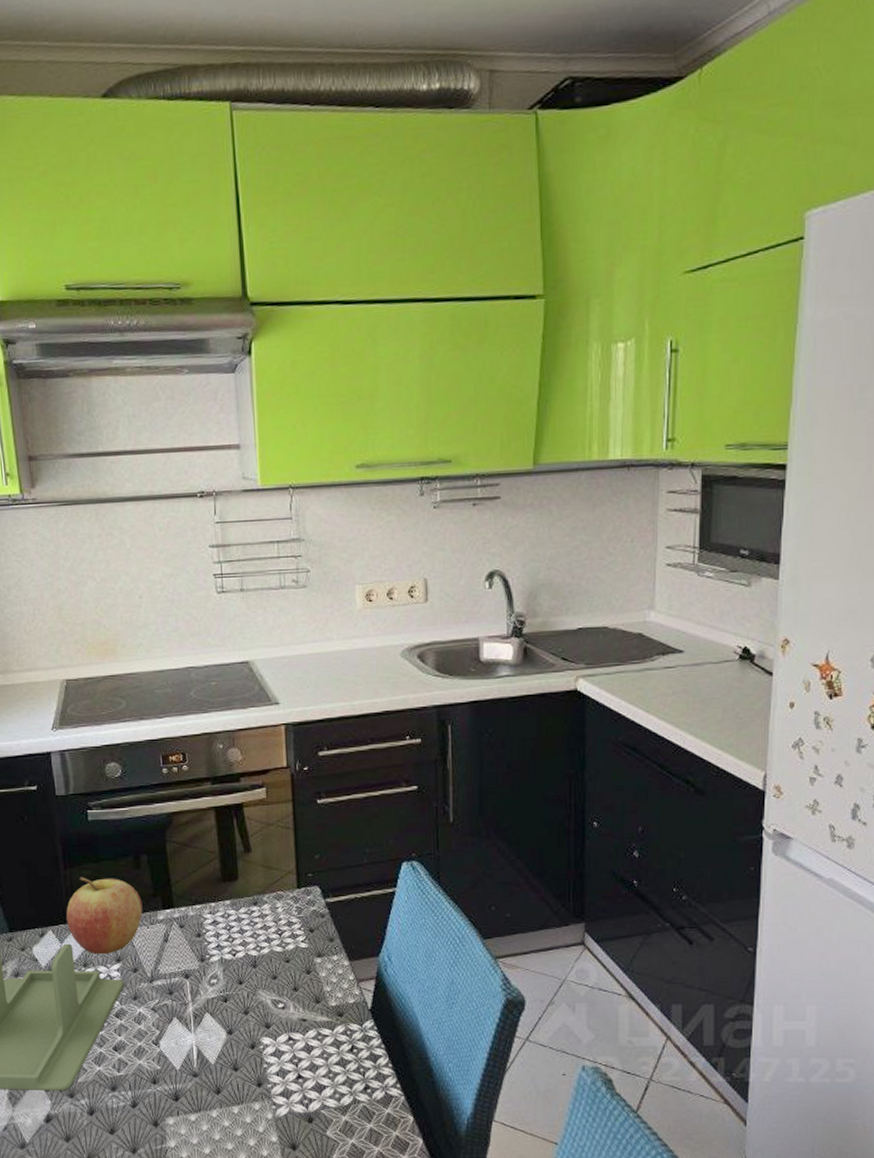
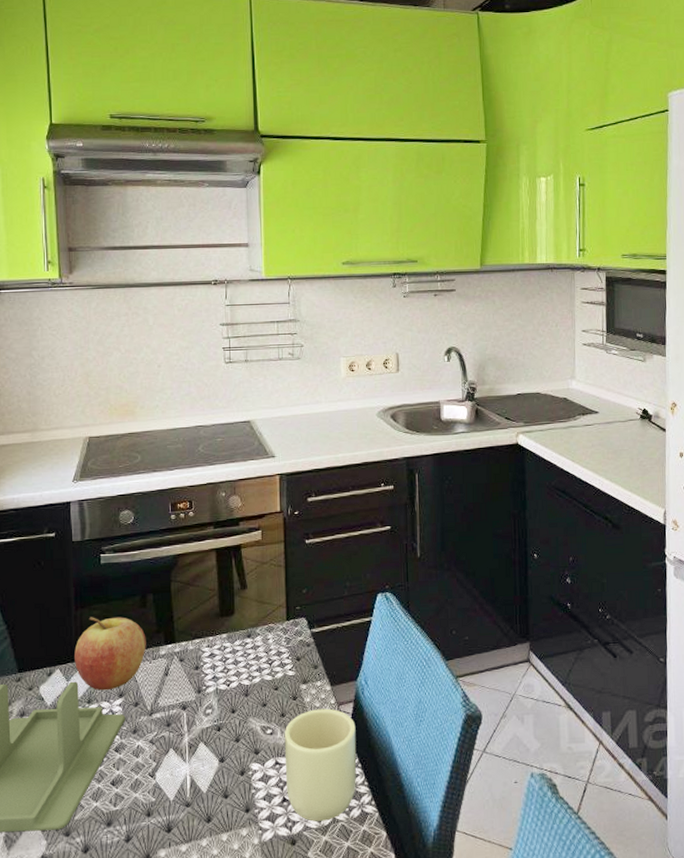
mug: none [297,985,380,1101] -> present [284,708,357,821]

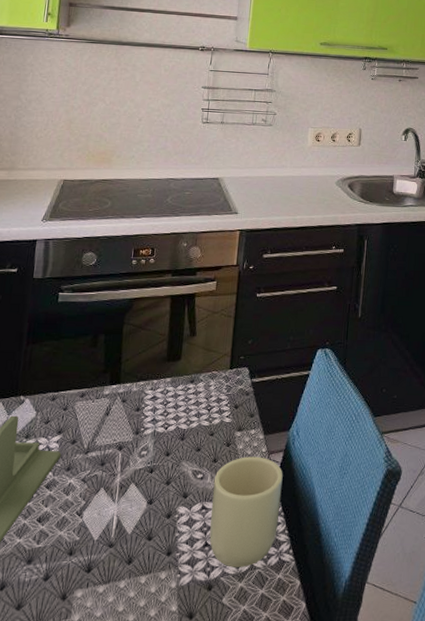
fruit: present [74,617,146,691] -> none [18,353,93,427]

